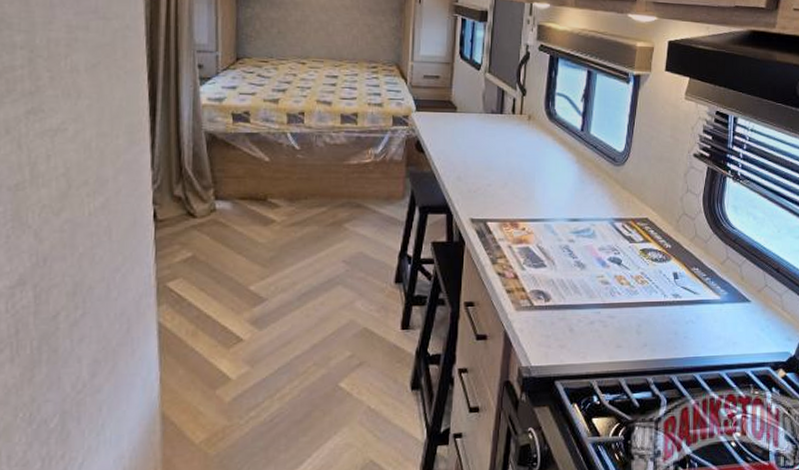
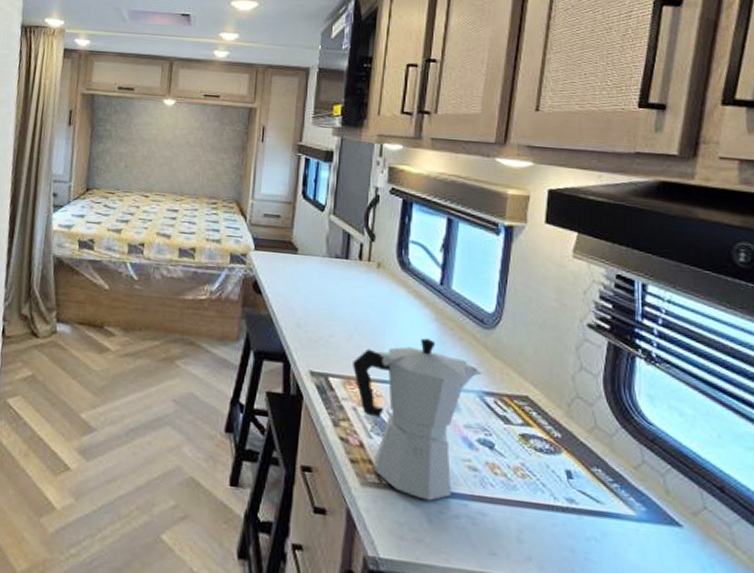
moka pot: none [508,179,613,314] -> present [353,338,481,501]

